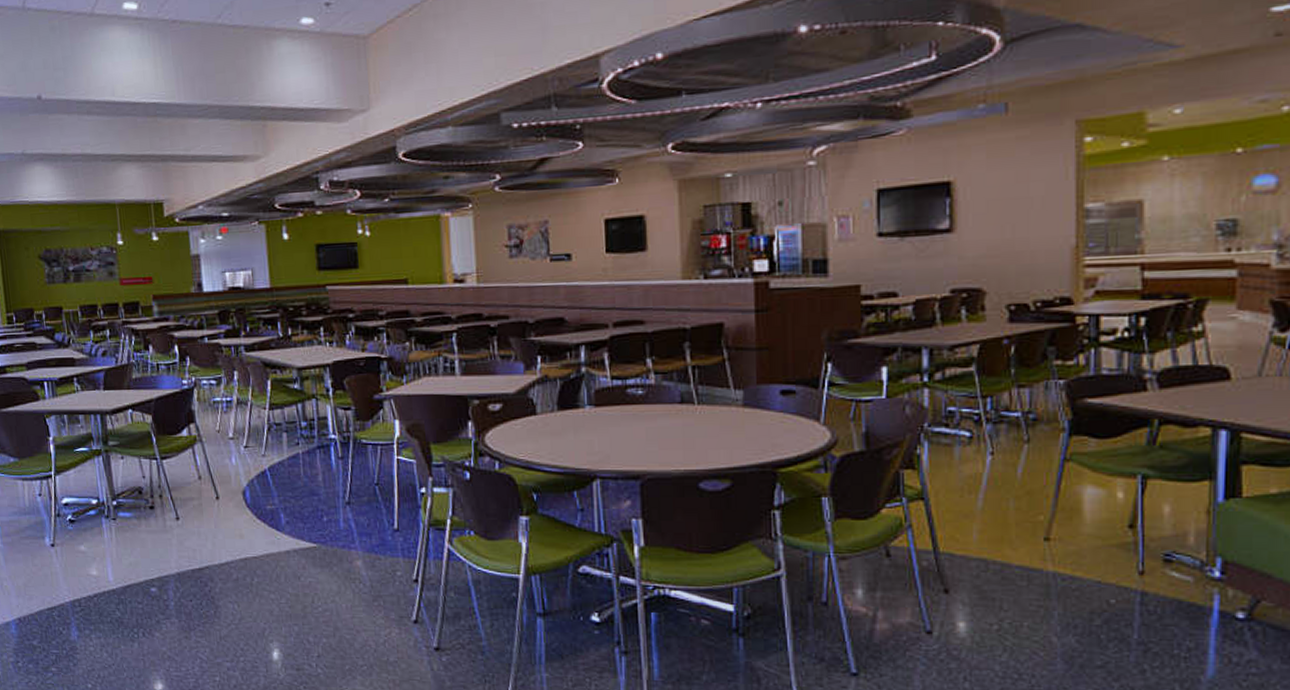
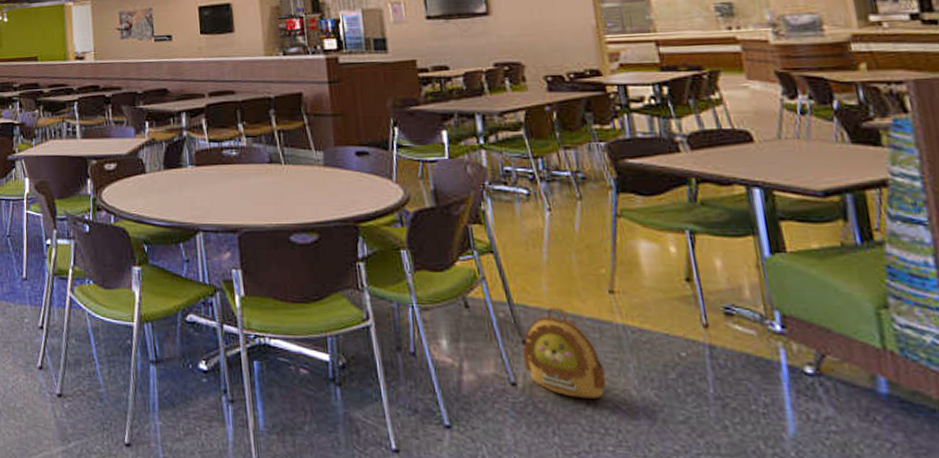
backpack: none [943,554,1027,645] -> present [522,306,607,399]

